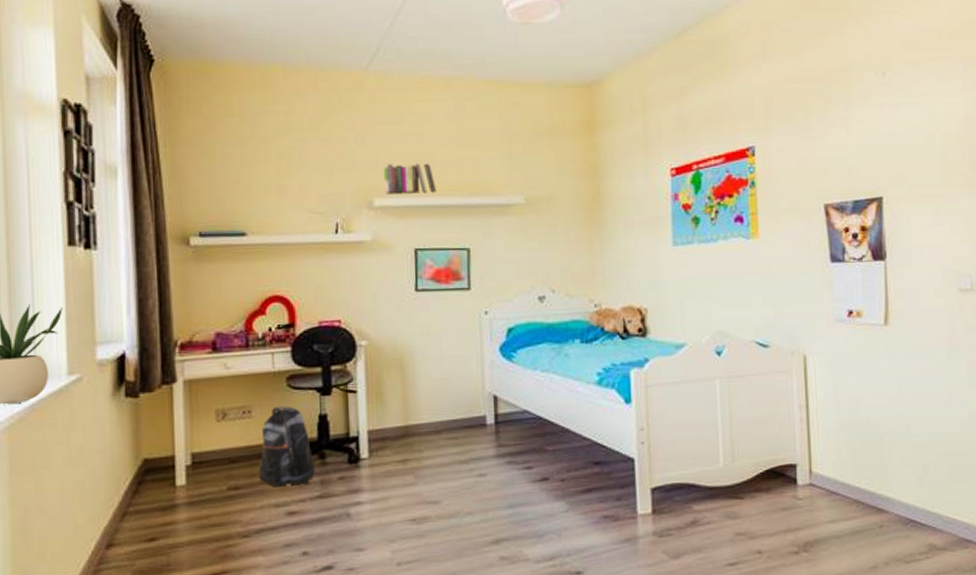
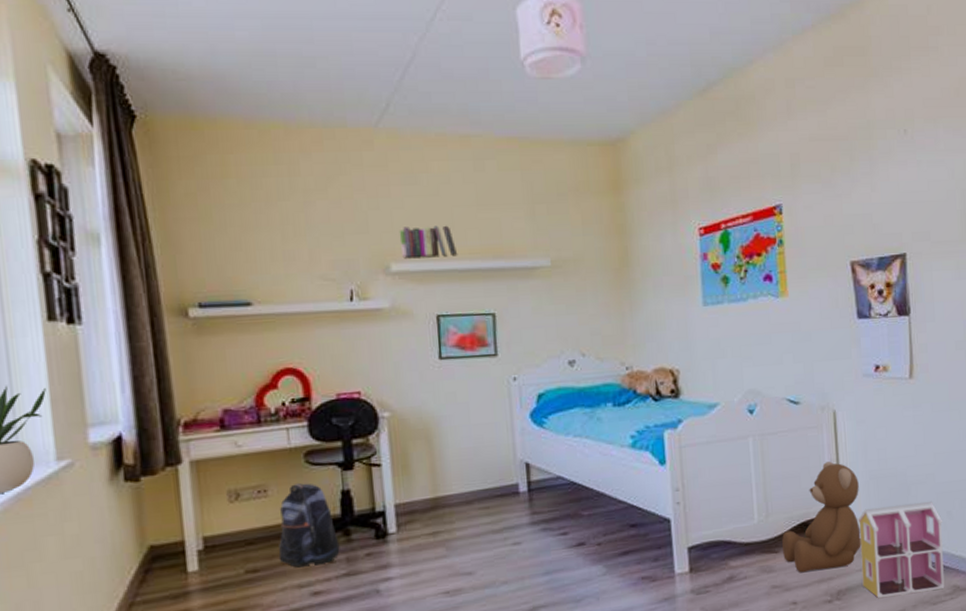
teddy bear: none [748,407,831,521] -> present [782,461,861,573]
dollhouse: none [827,453,920,553] -> present [857,500,945,599]

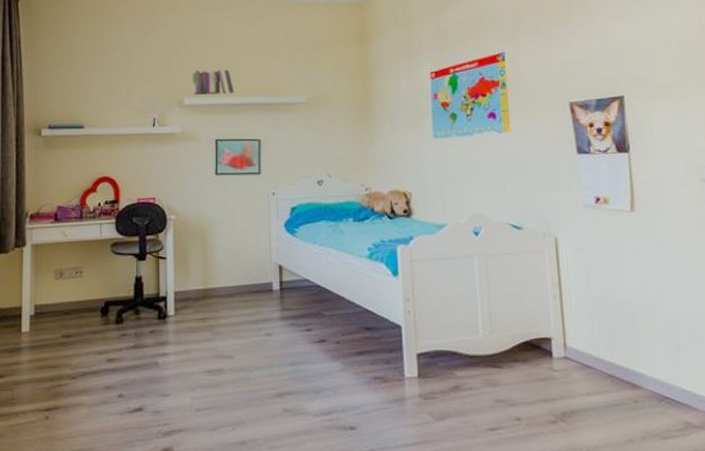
backpack: present [278,482,340,568] -> none [86,267,131,337]
teddy bear: present [782,461,861,573] -> none [506,285,585,390]
dollhouse: present [857,500,945,599] -> none [581,332,676,426]

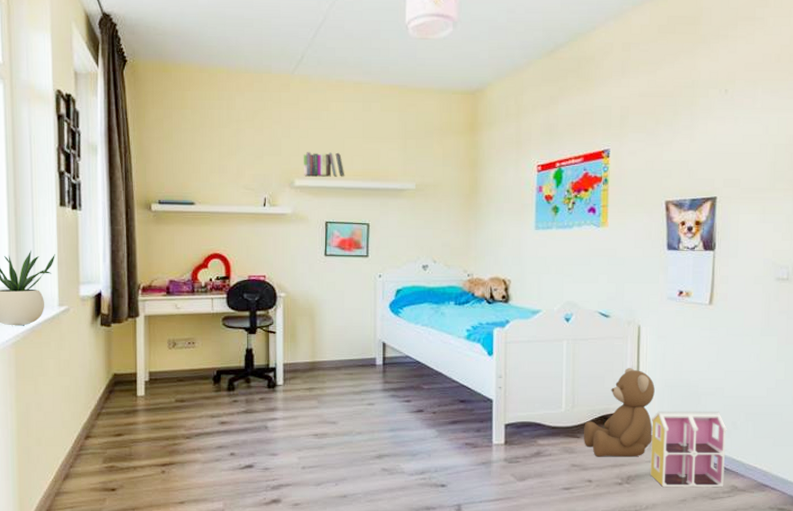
teddy bear: none [506,285,585,390] -> present [584,368,655,457]
dollhouse: none [581,332,676,426] -> present [650,411,727,488]

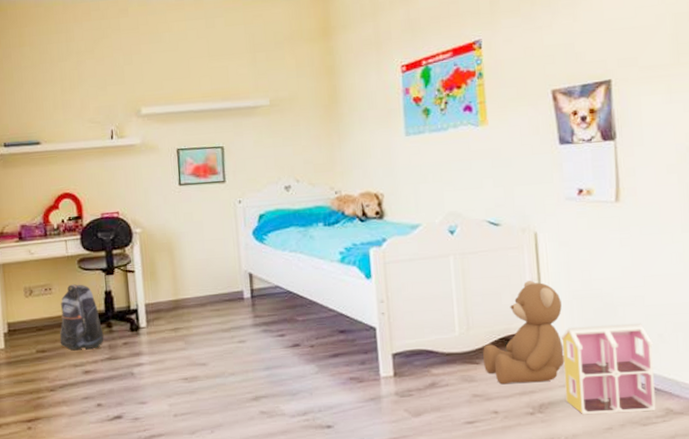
backpack: none [199,339,242,402] -> present [60,283,104,351]
books: present [303,152,345,177] -> none [147,74,194,104]

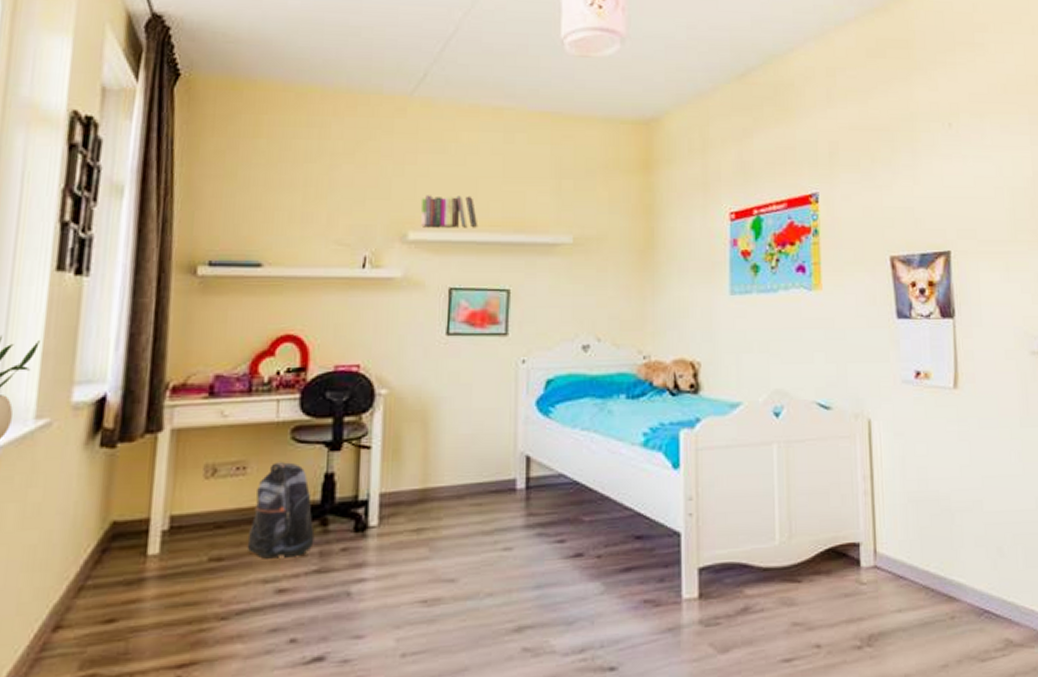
books: none [147,74,194,104] -> present [420,195,478,228]
teddy bear: present [483,281,564,385] -> none [806,478,897,610]
dollhouse: present [560,322,656,415] -> none [893,532,995,649]

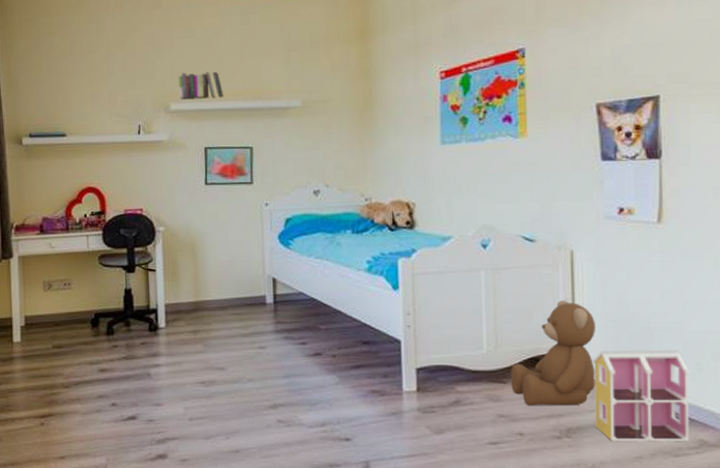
backpack: present [247,461,315,559] -> none [77,279,122,348]
teddy bear: none [806,478,897,610] -> present [511,300,595,406]
dollhouse: none [893,532,995,649] -> present [592,349,689,442]

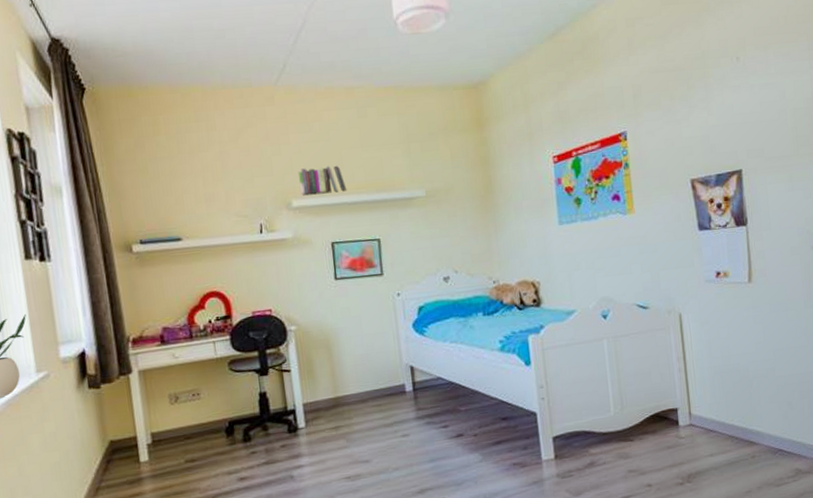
teddy bear: present [511,300,595,406] -> none [636,359,709,459]
dollhouse: present [592,349,689,442] -> none [704,392,788,482]

